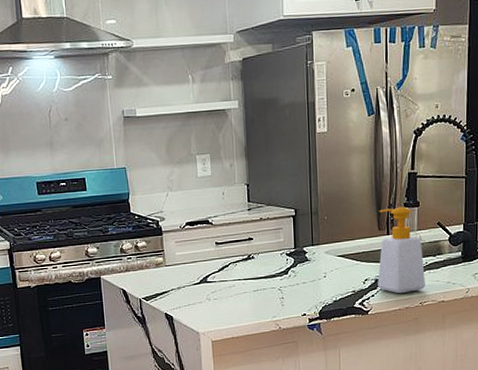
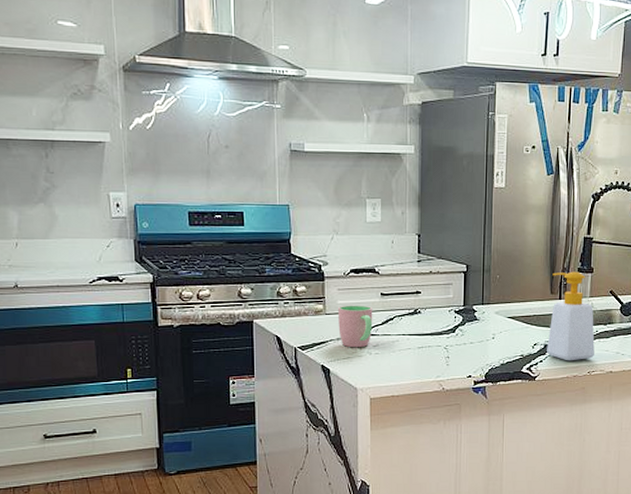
cup: none [177,255,210,296] -> present [338,305,373,348]

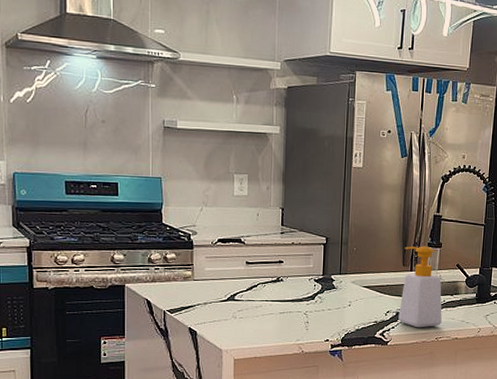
cup: present [338,305,373,348] -> none [205,272,238,312]

